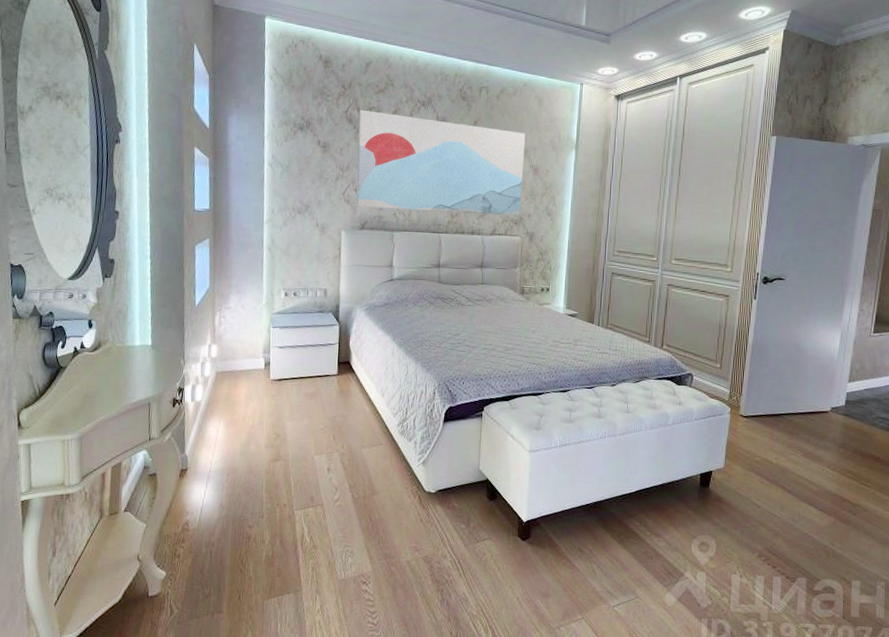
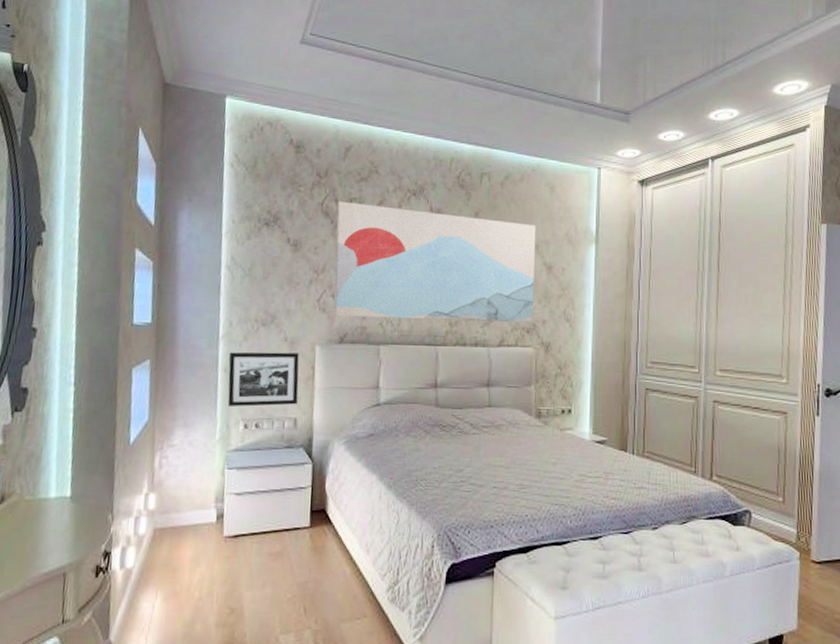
picture frame: none [271,234,328,279] -> present [227,352,299,407]

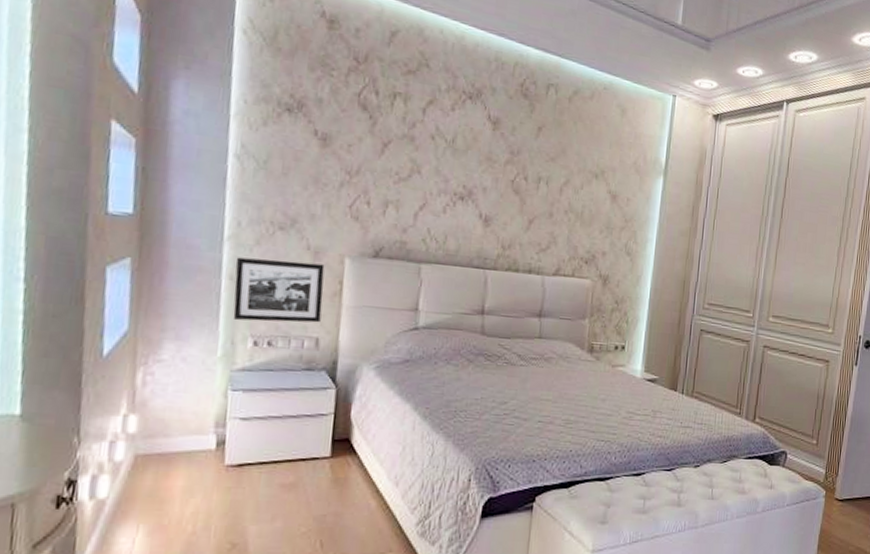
wall art: present [334,201,536,322] -> none [369,93,604,253]

